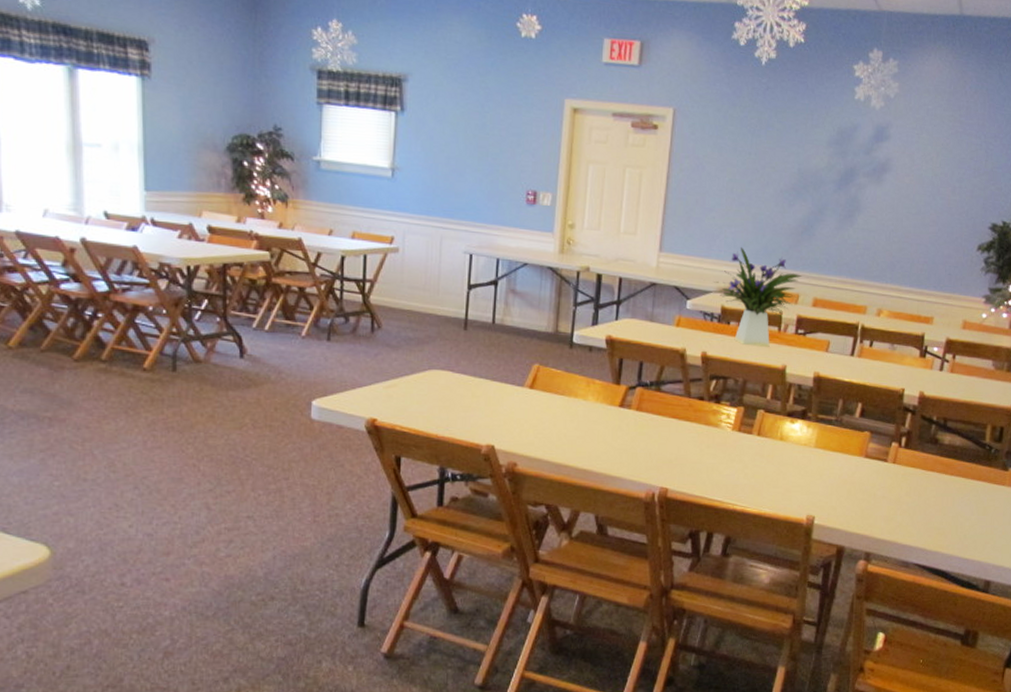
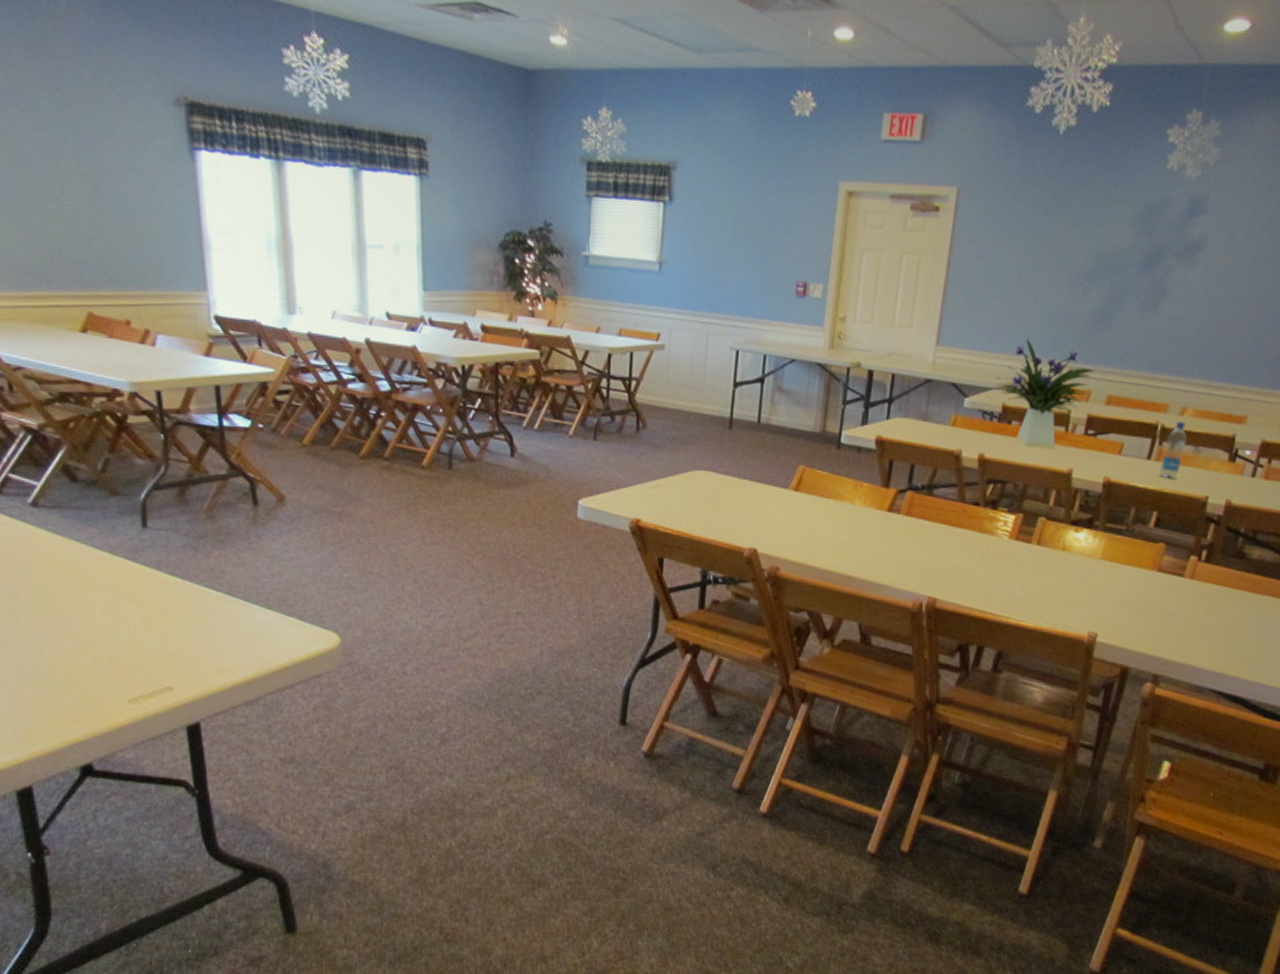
bottle: none [862,322,884,374] -> present [1159,422,1187,480]

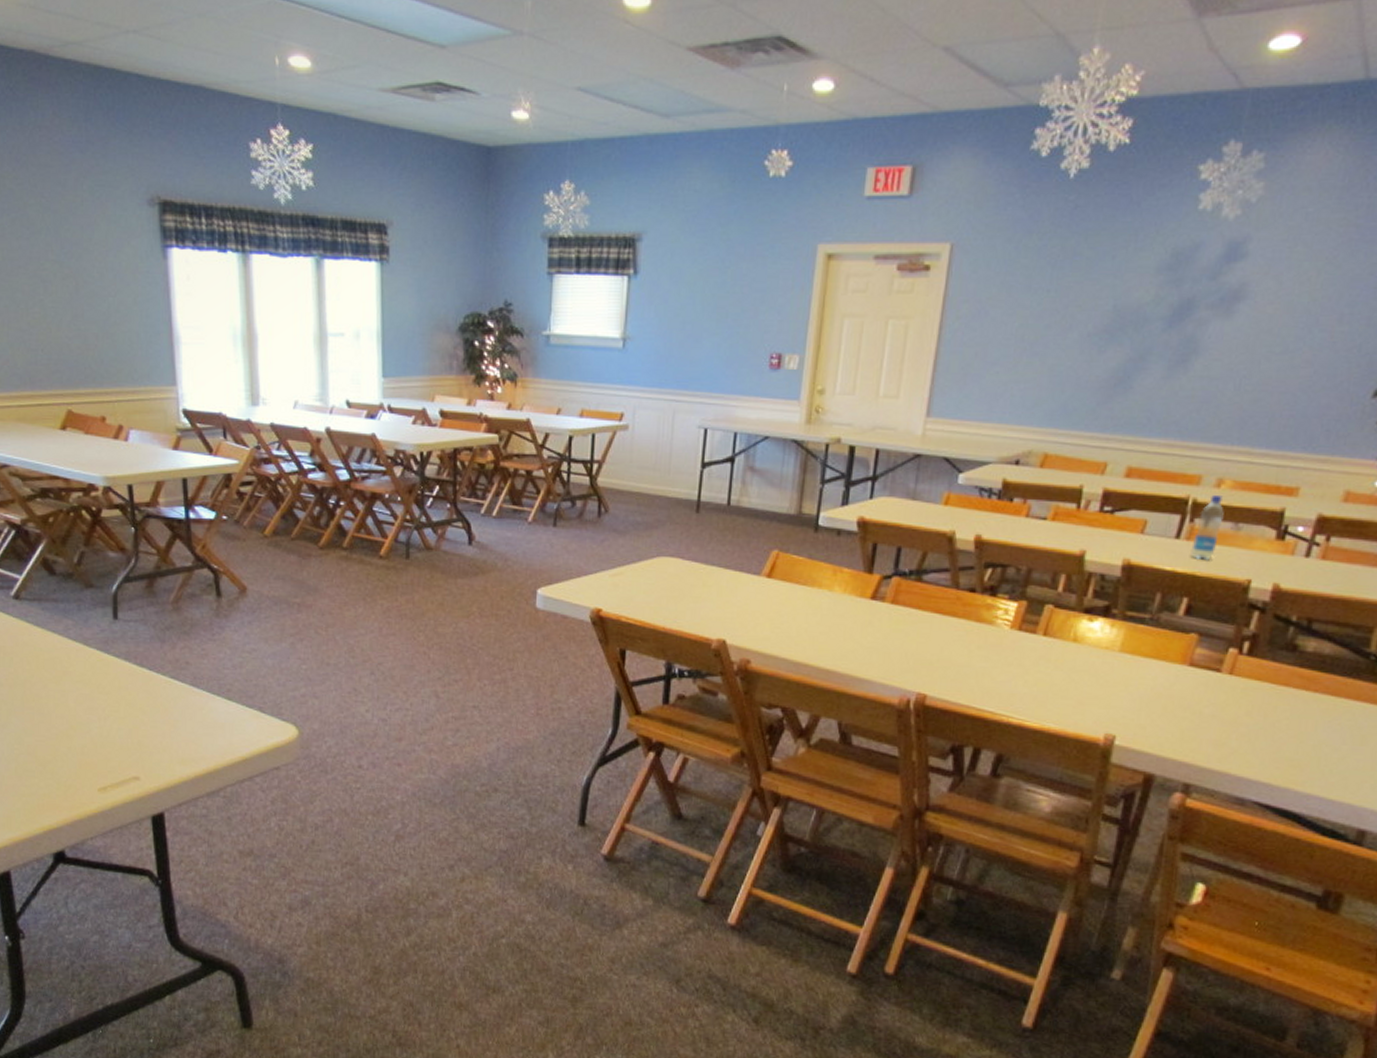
flower arrangement: present [995,340,1095,449] -> none [994,407,1112,528]

